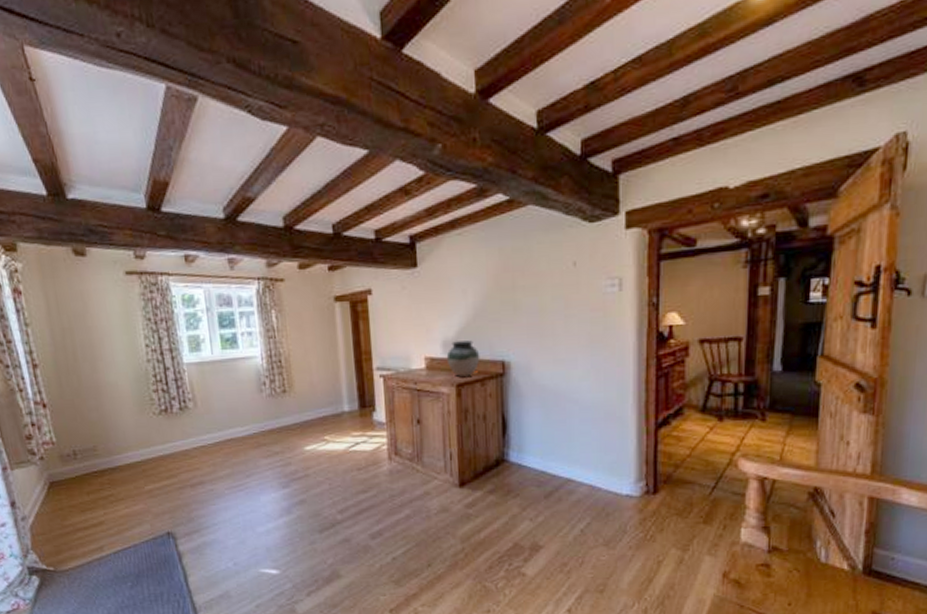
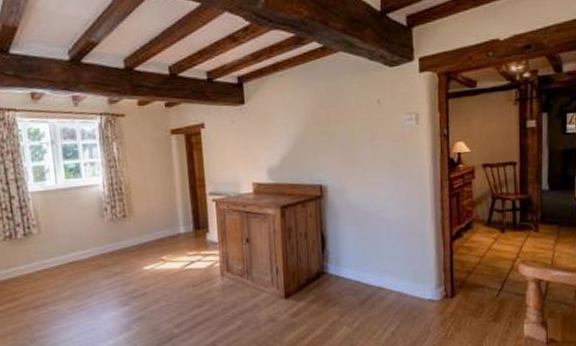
vase: present [446,340,480,377] -> none [271,167,301,199]

